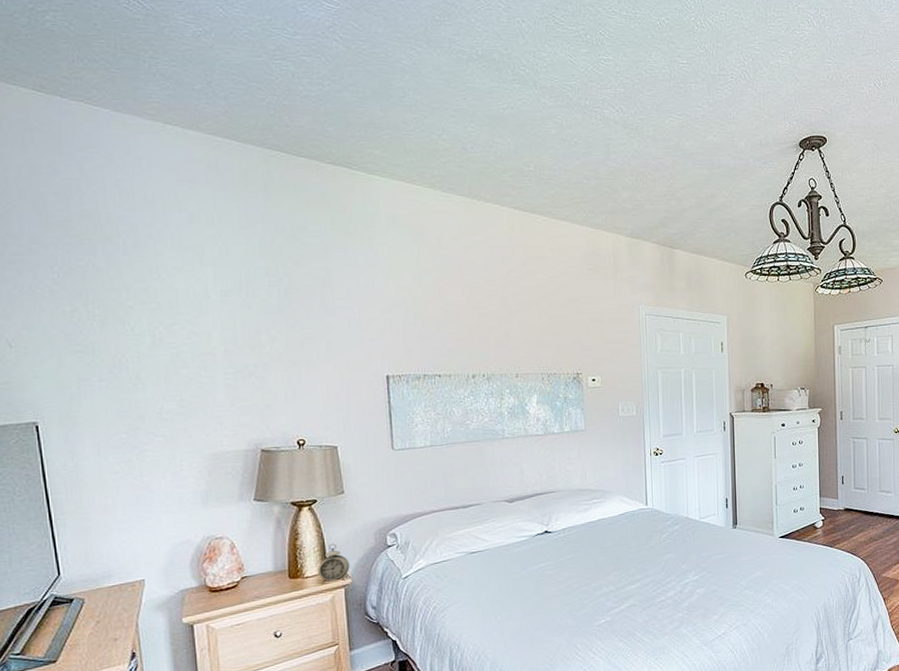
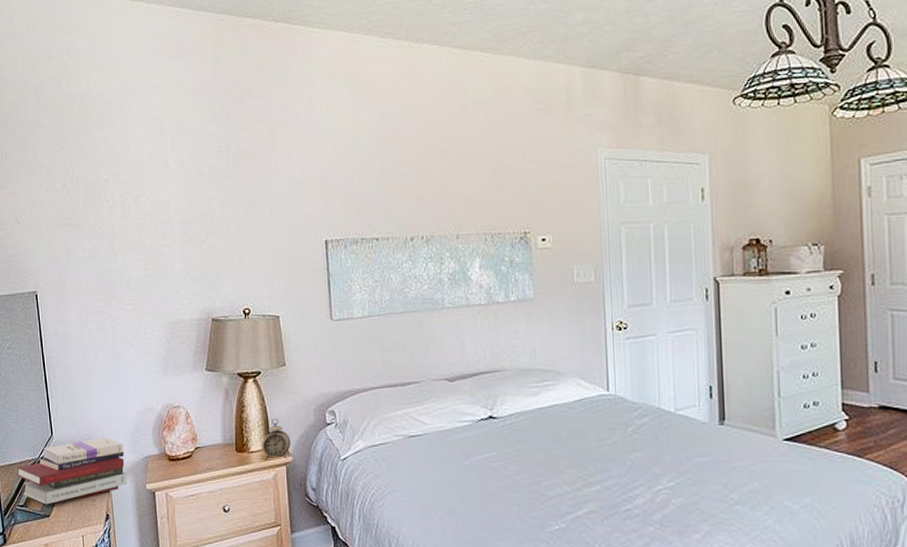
books: none [10,573,159,650] -> present [17,437,128,505]

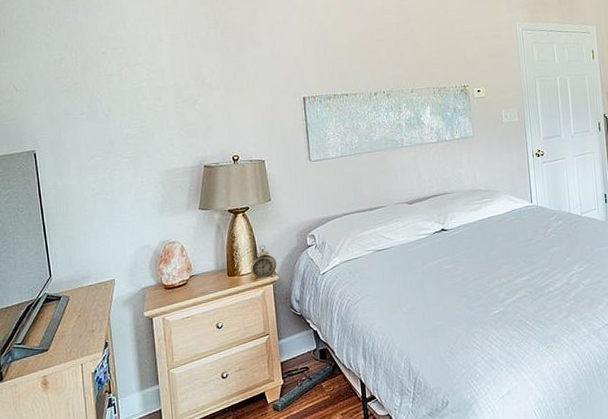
books: present [17,437,128,505] -> none [14,274,126,341]

